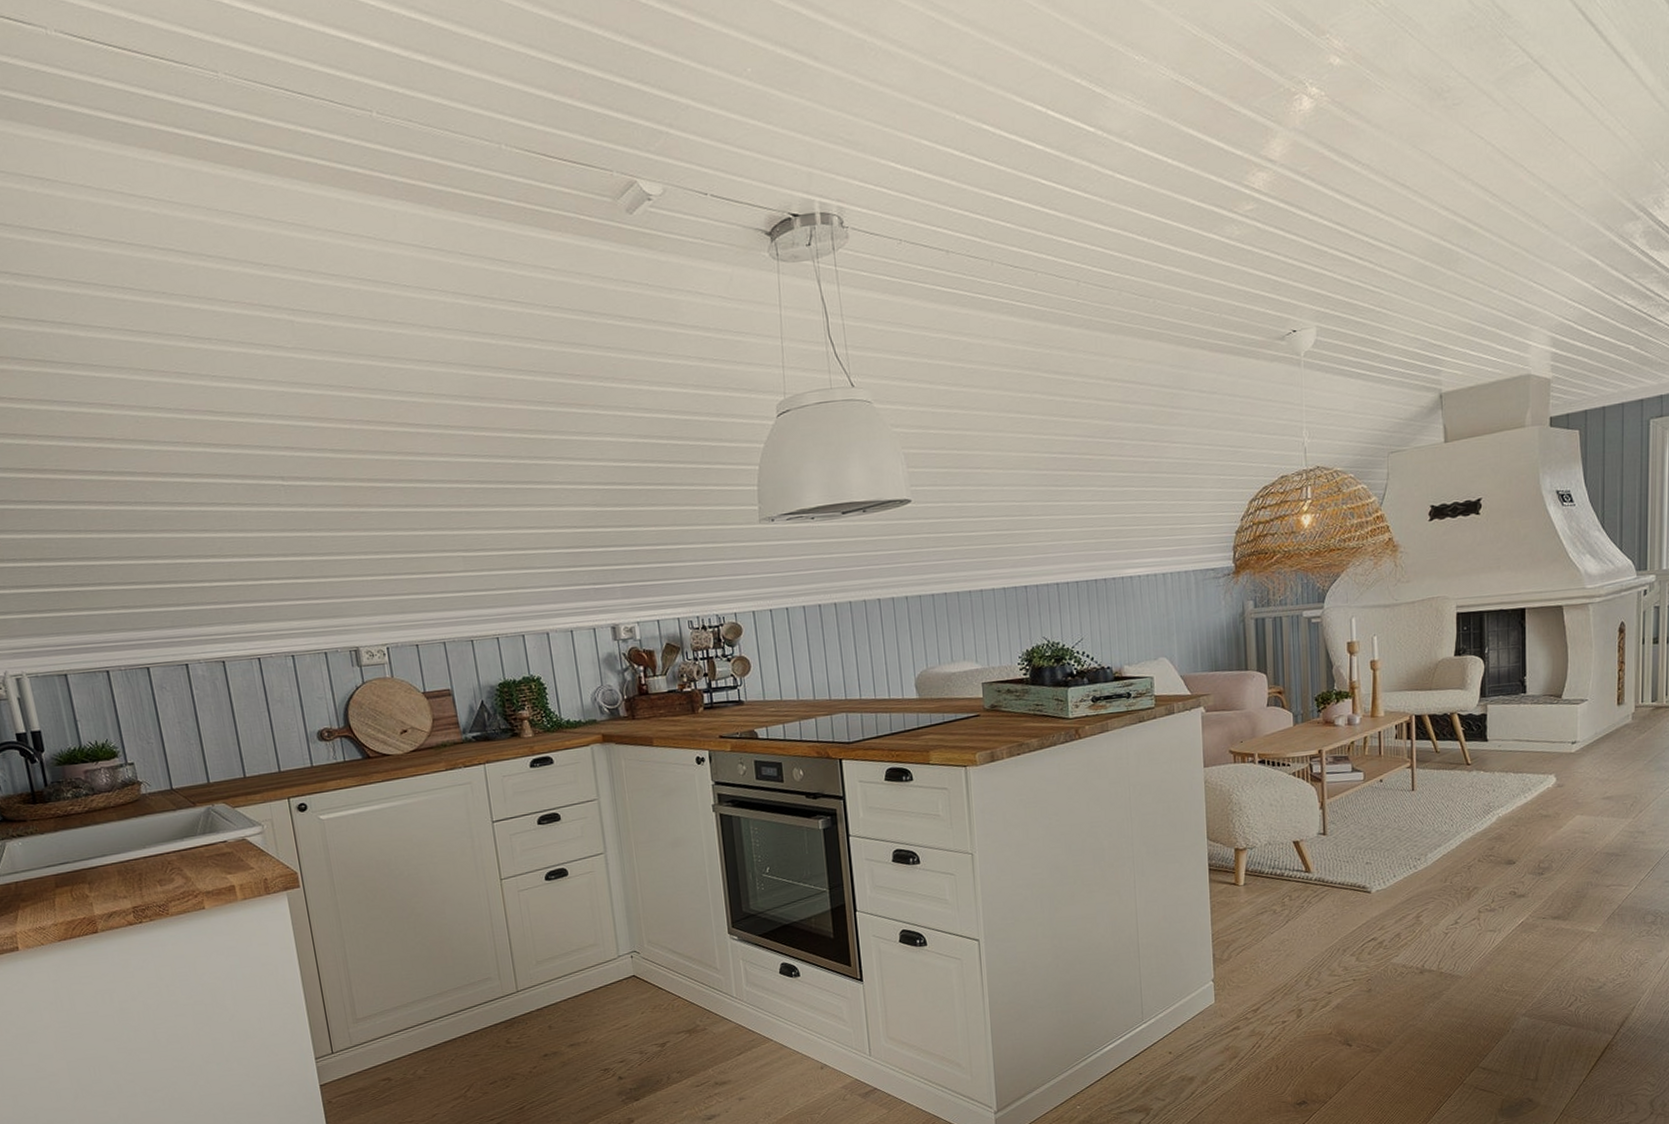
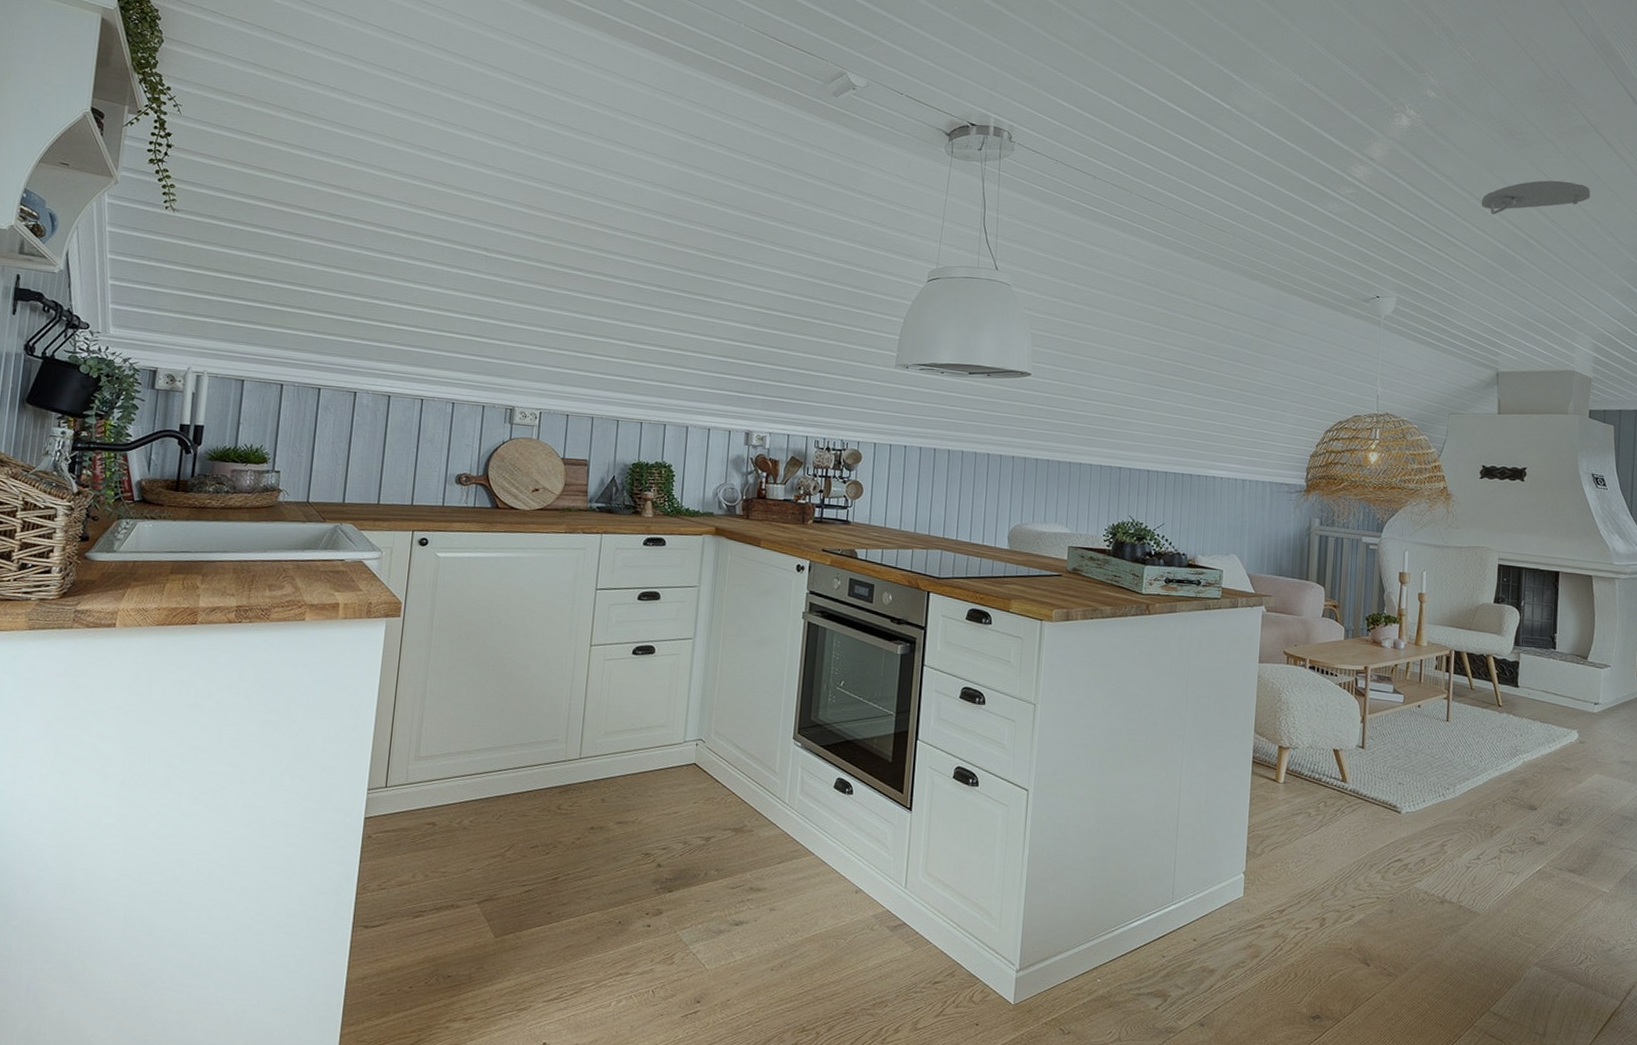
smoke detector: none [1406,140,1538,202] -> present [1481,180,1591,215]

